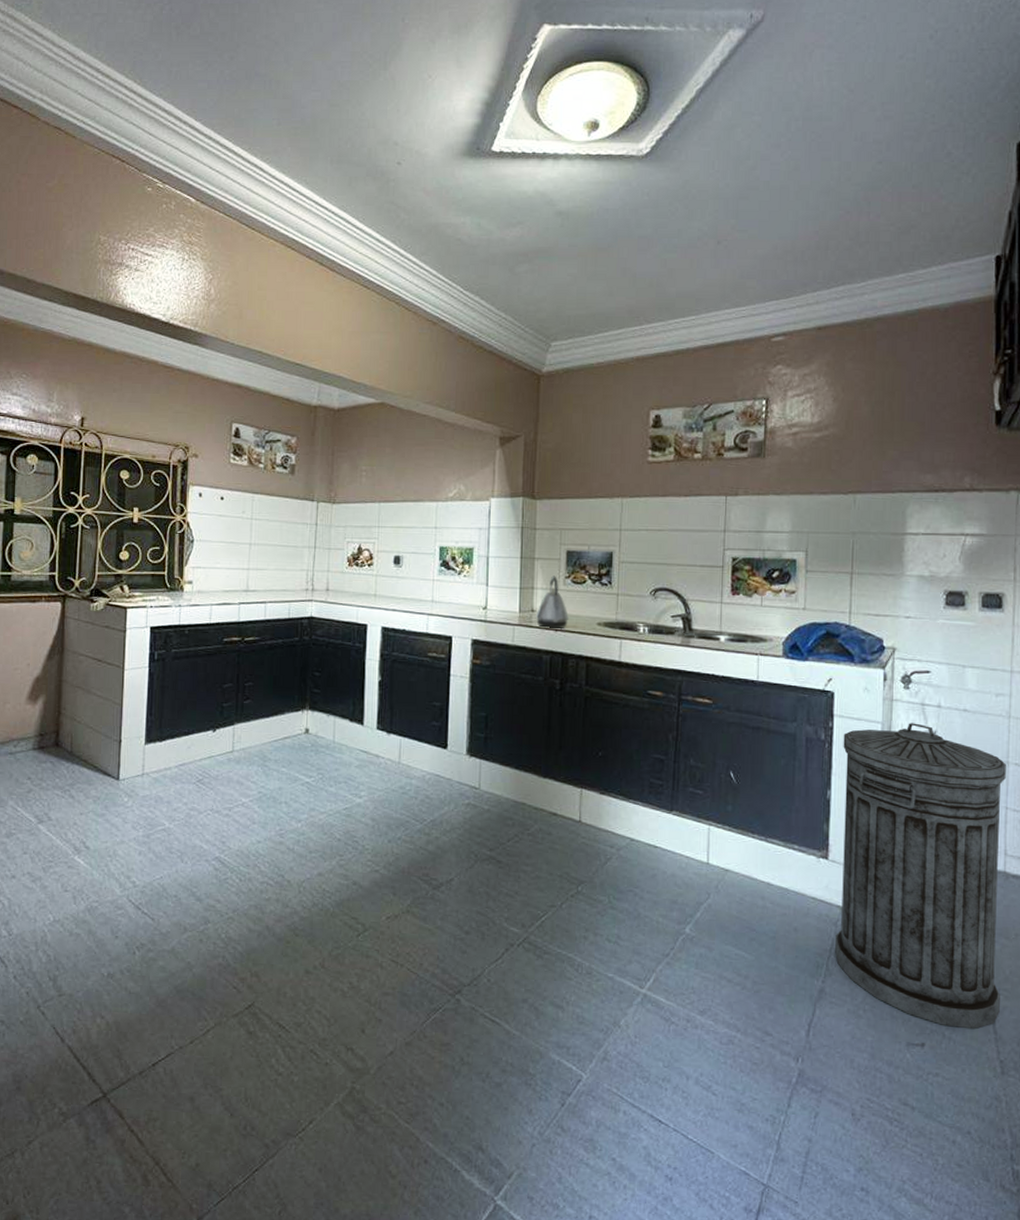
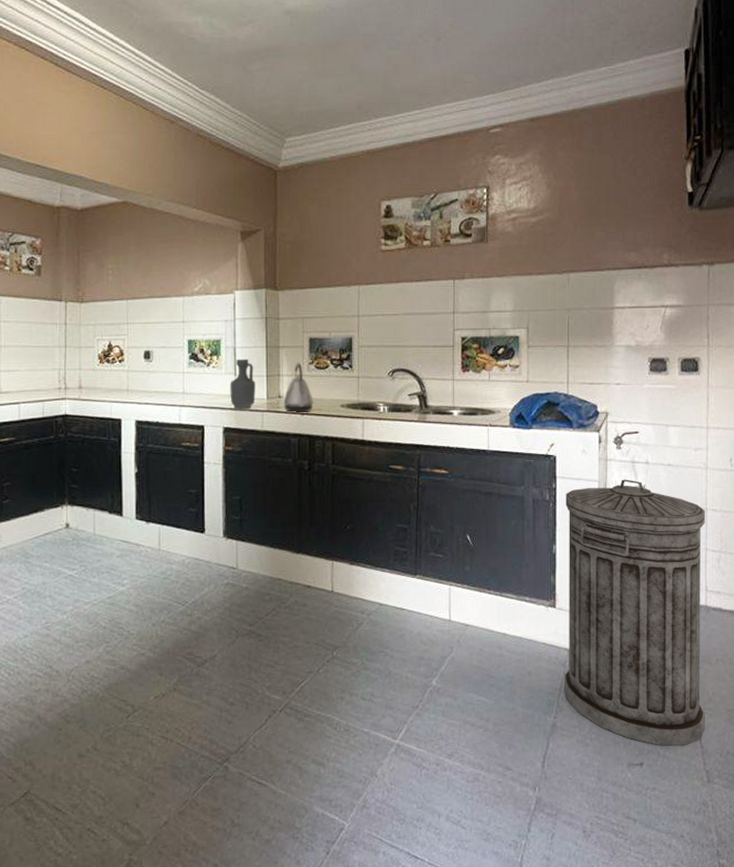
ceramic jug: none [480,568,508,623] -> present [230,358,256,410]

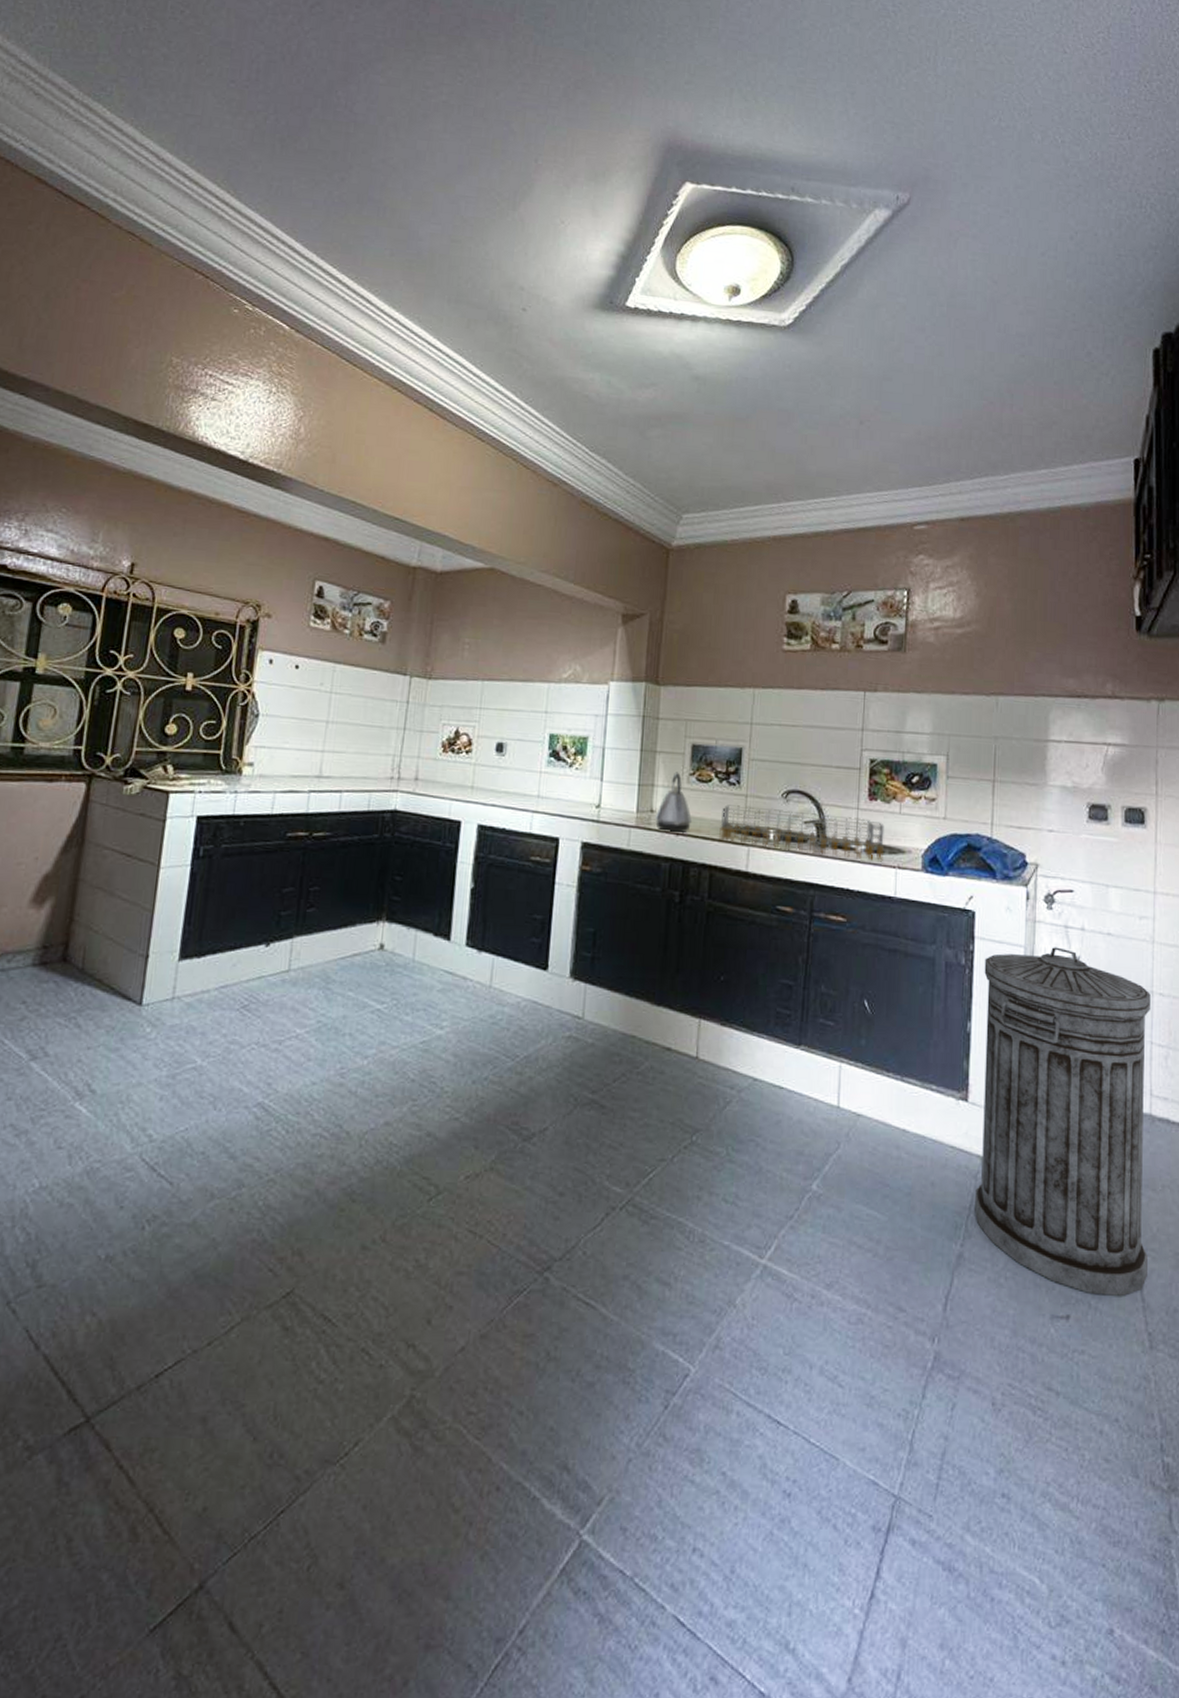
ceramic jug: present [230,358,256,410] -> none [593,761,624,824]
dish rack: none [338,385,477,422] -> present [719,805,885,862]

